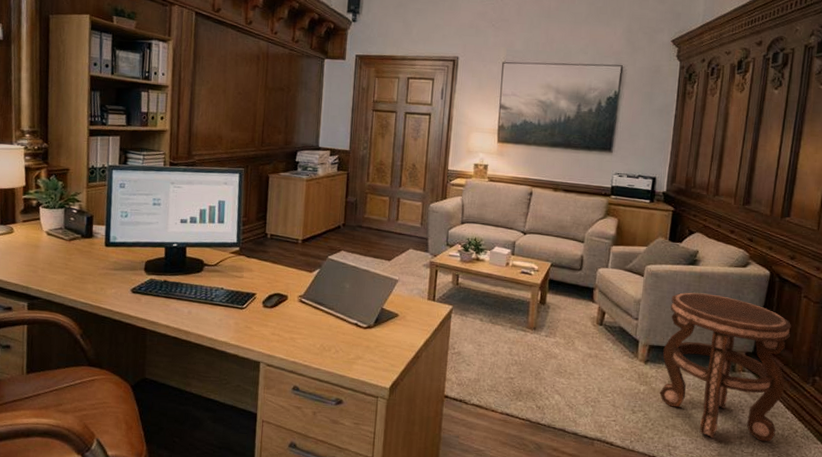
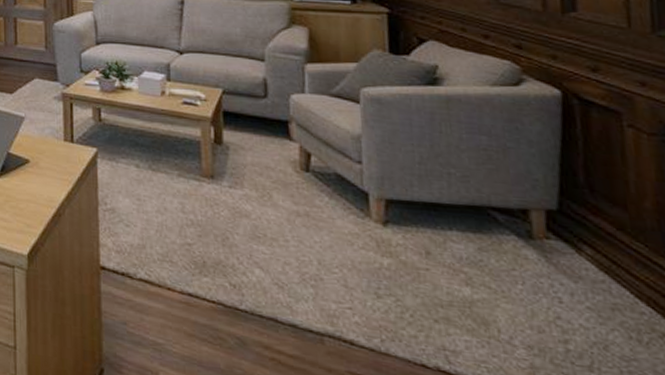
side table: present [659,292,792,442] -> none [408,123,627,350]

